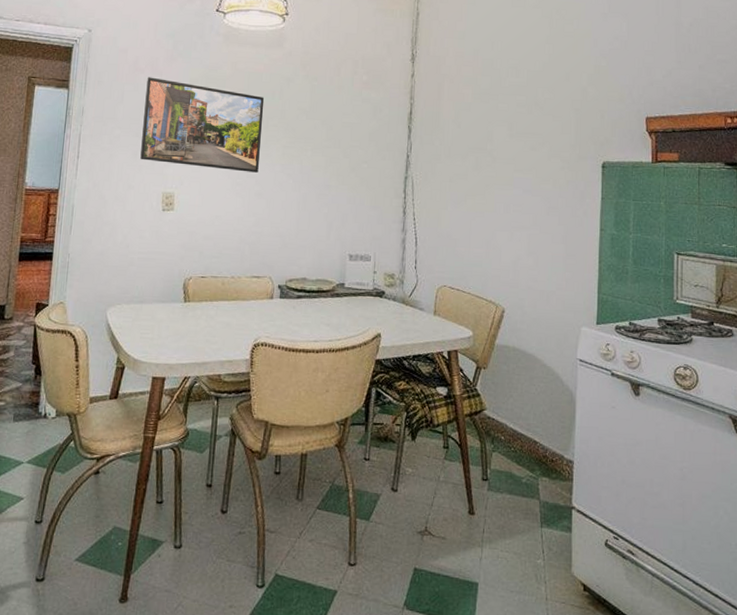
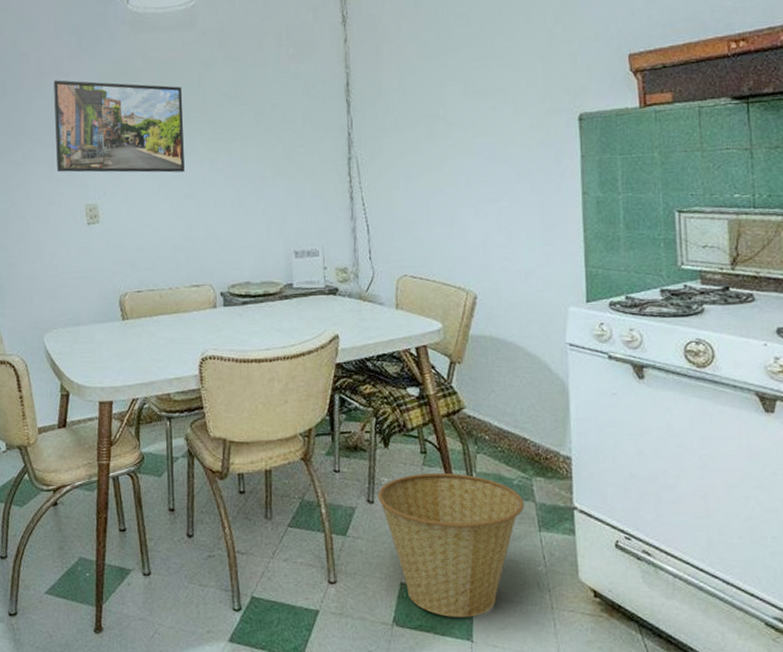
basket: none [401,466,530,604] -> present [377,472,524,617]

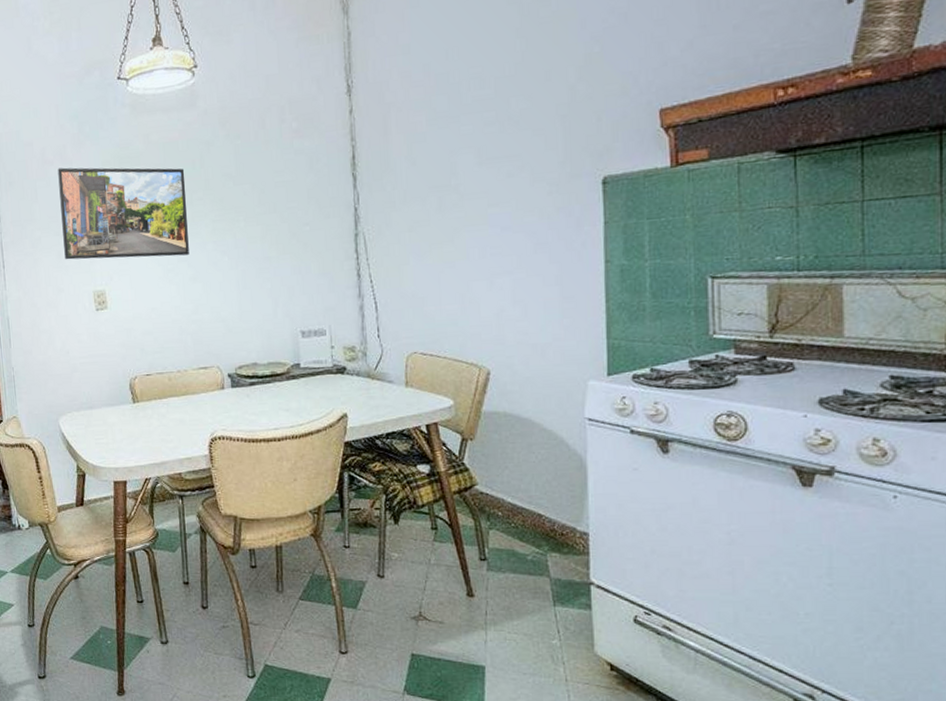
basket: present [377,472,524,617] -> none [388,548,538,687]

